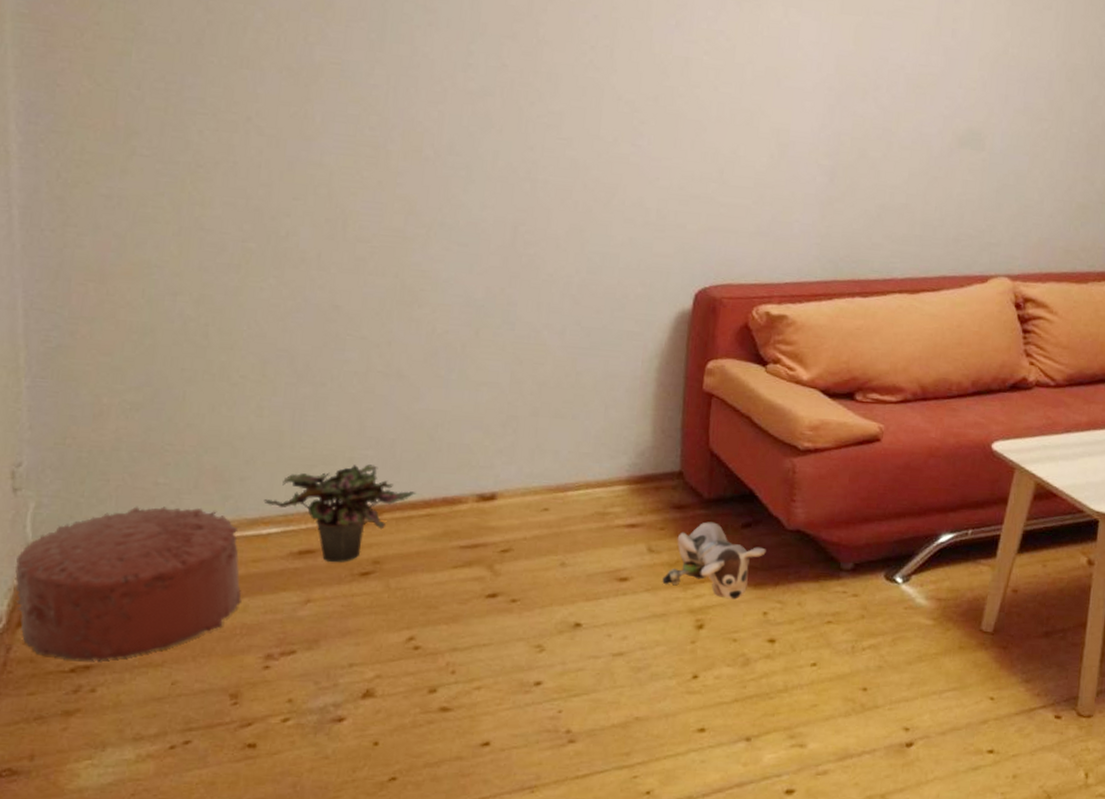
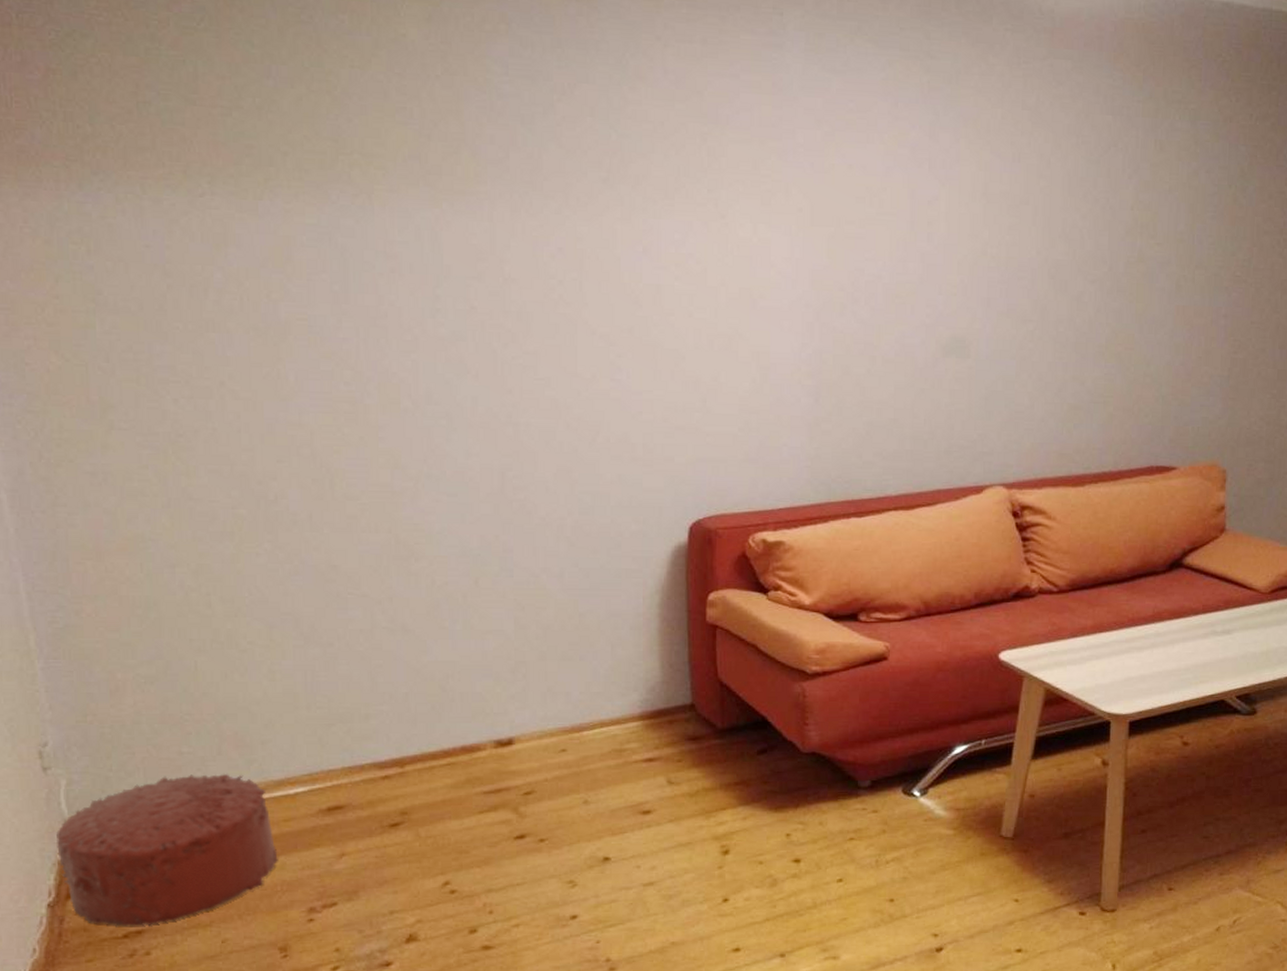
potted plant: present [263,464,416,562] -> none [287,719,435,816]
dog toy: present [662,522,766,600] -> none [685,751,784,824]

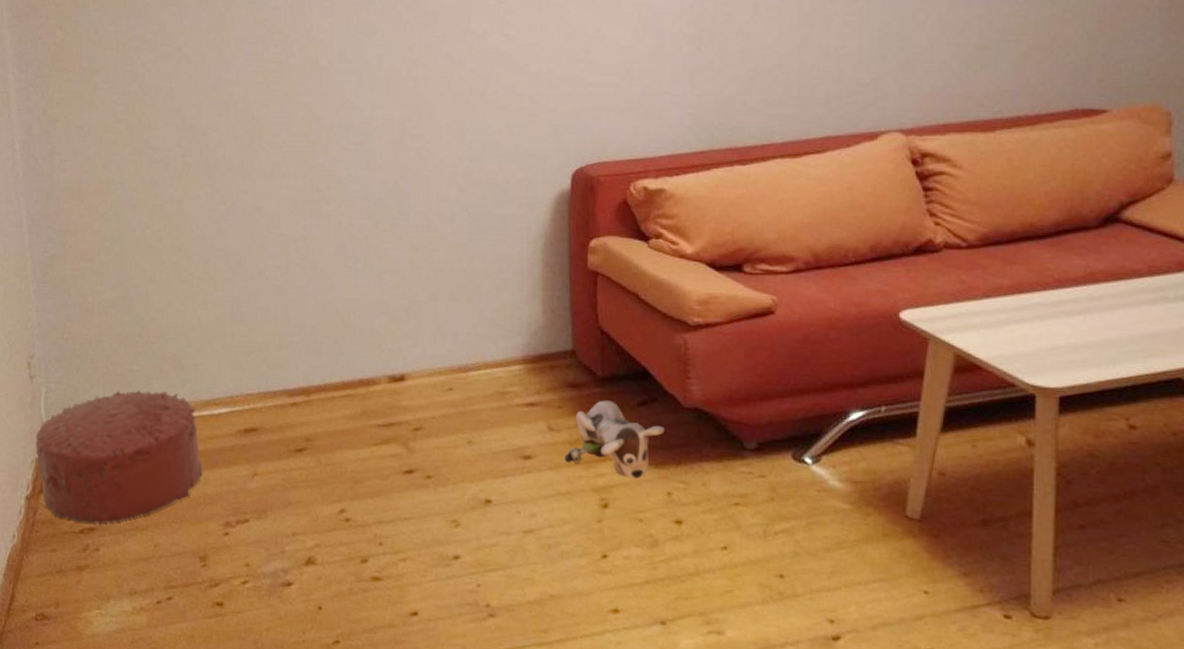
dog toy: none [685,751,784,824] -> present [564,400,665,479]

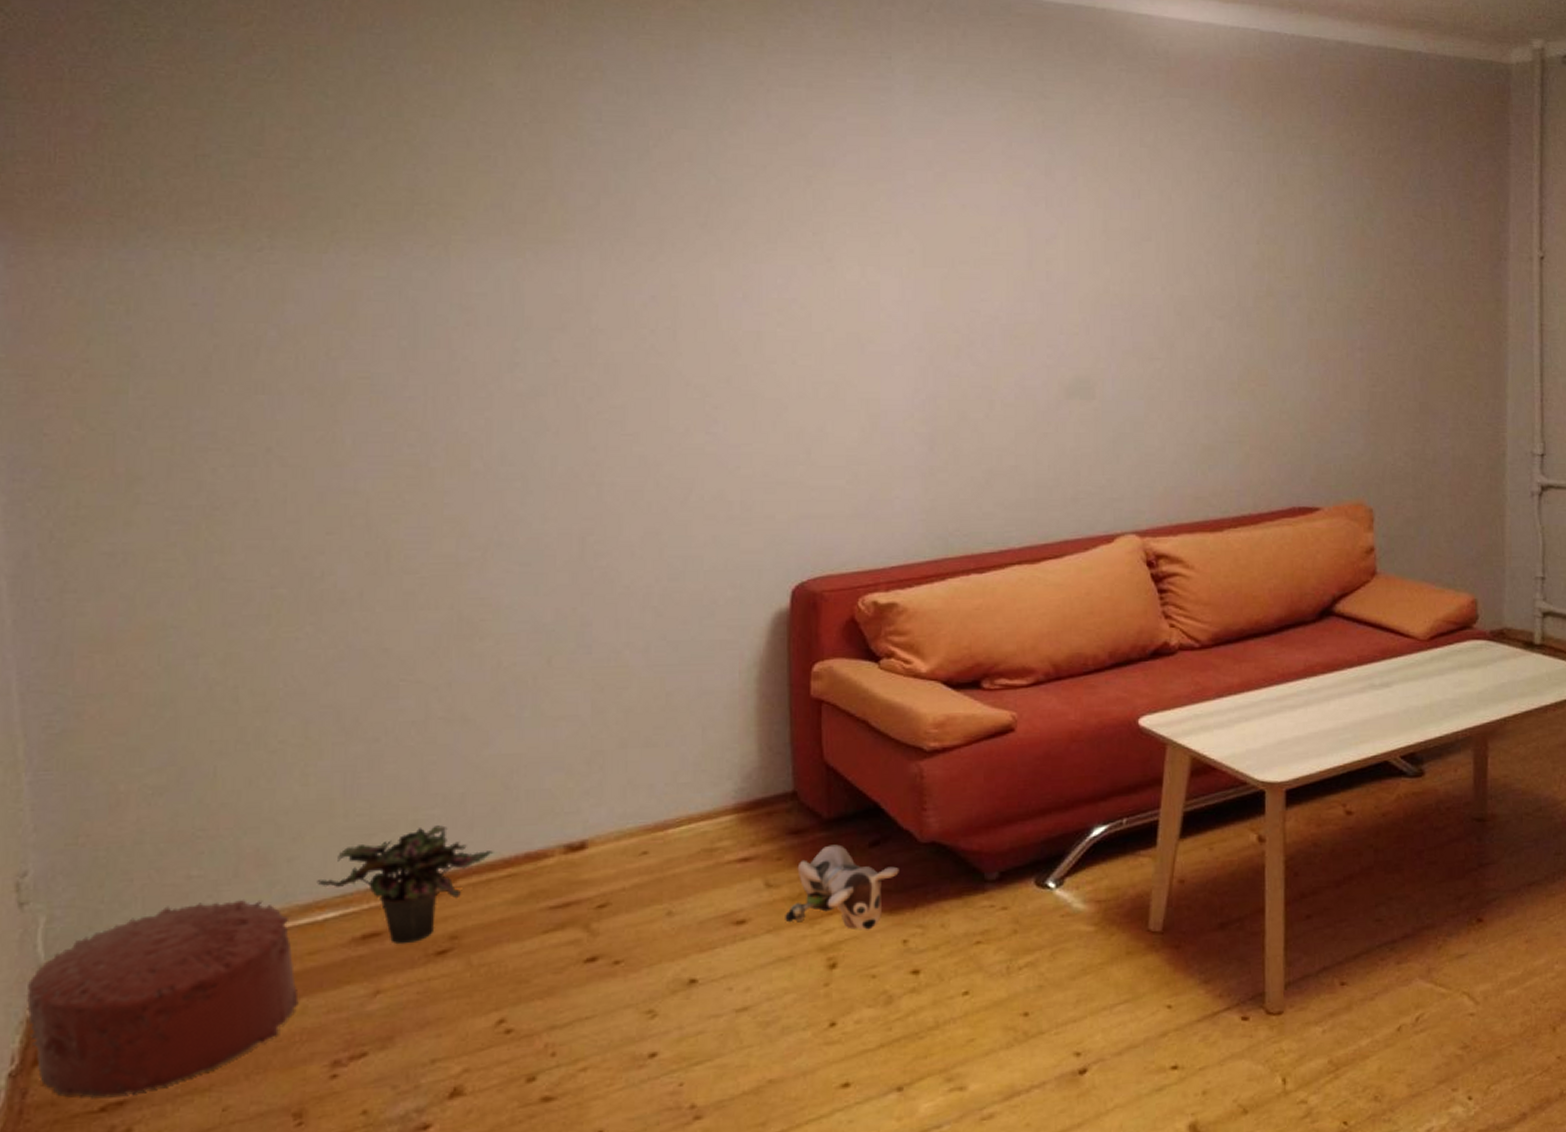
potted plant: none [214,350,337,440] -> present [316,825,494,943]

